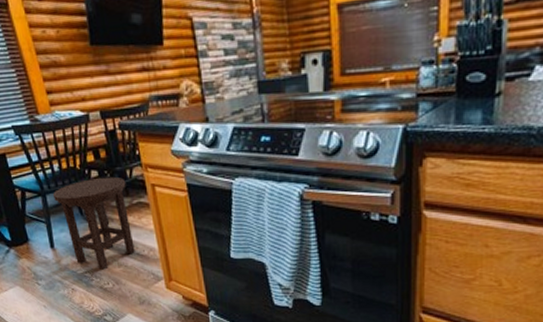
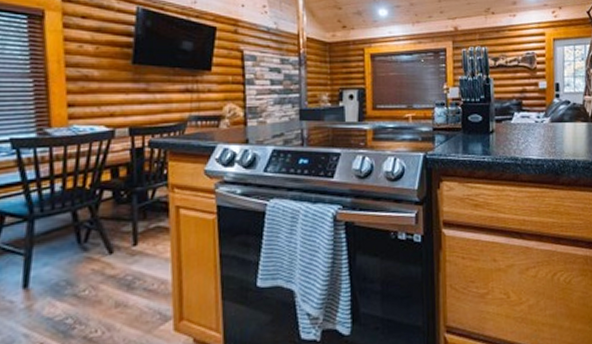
stool: present [52,176,135,270] -> none [44,197,145,313]

